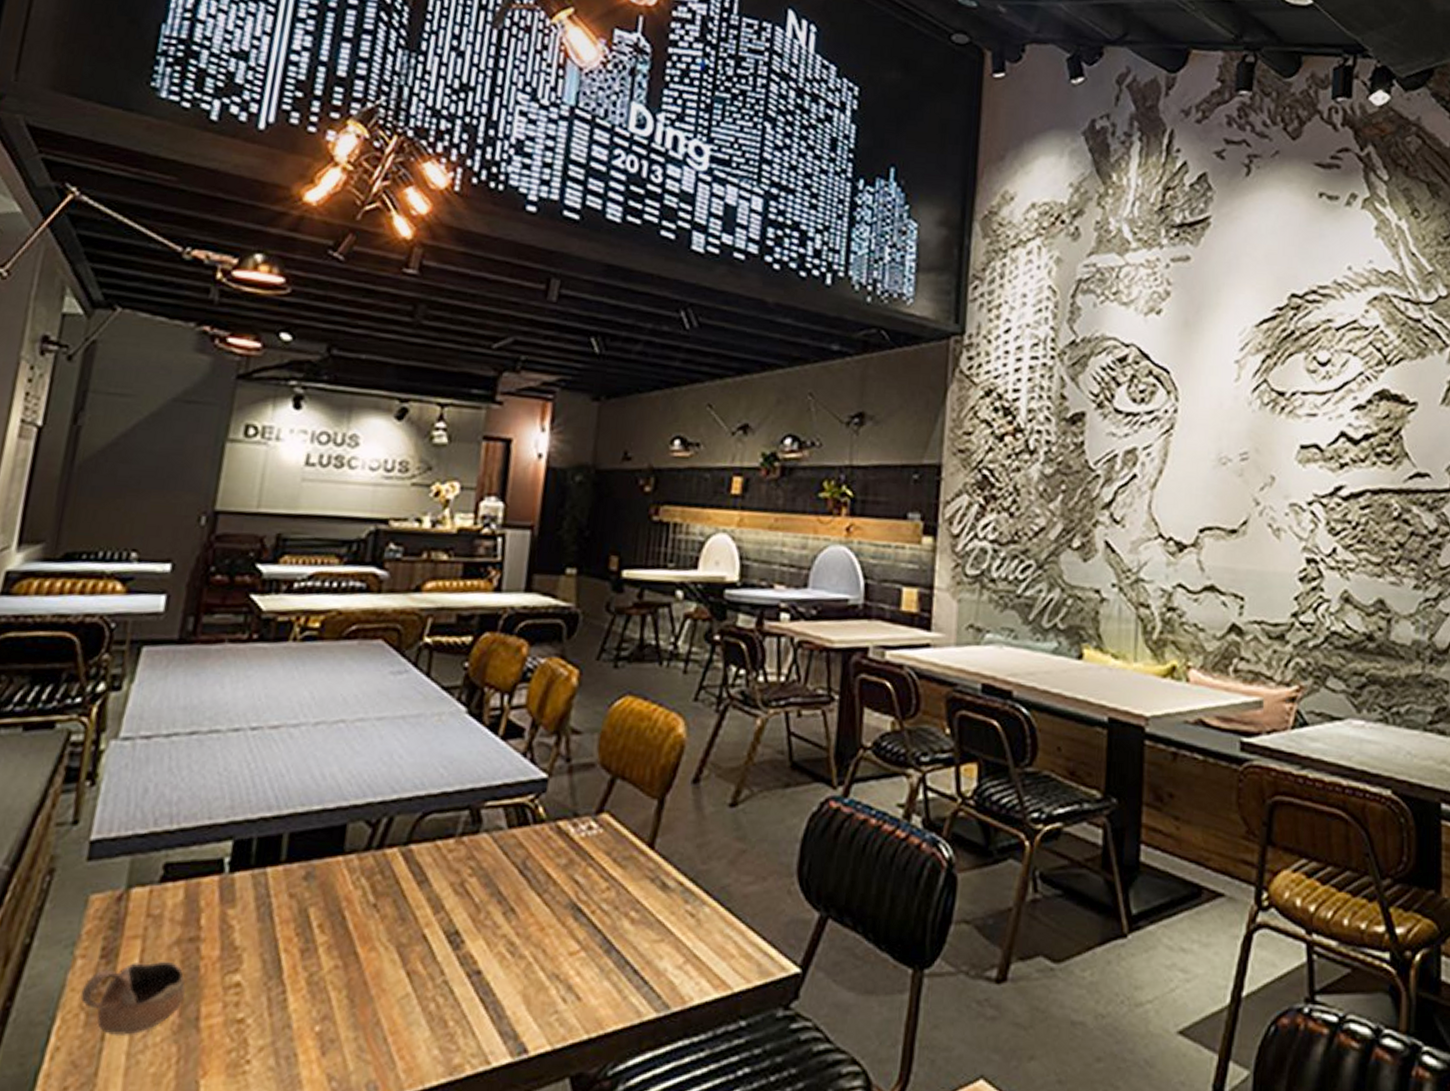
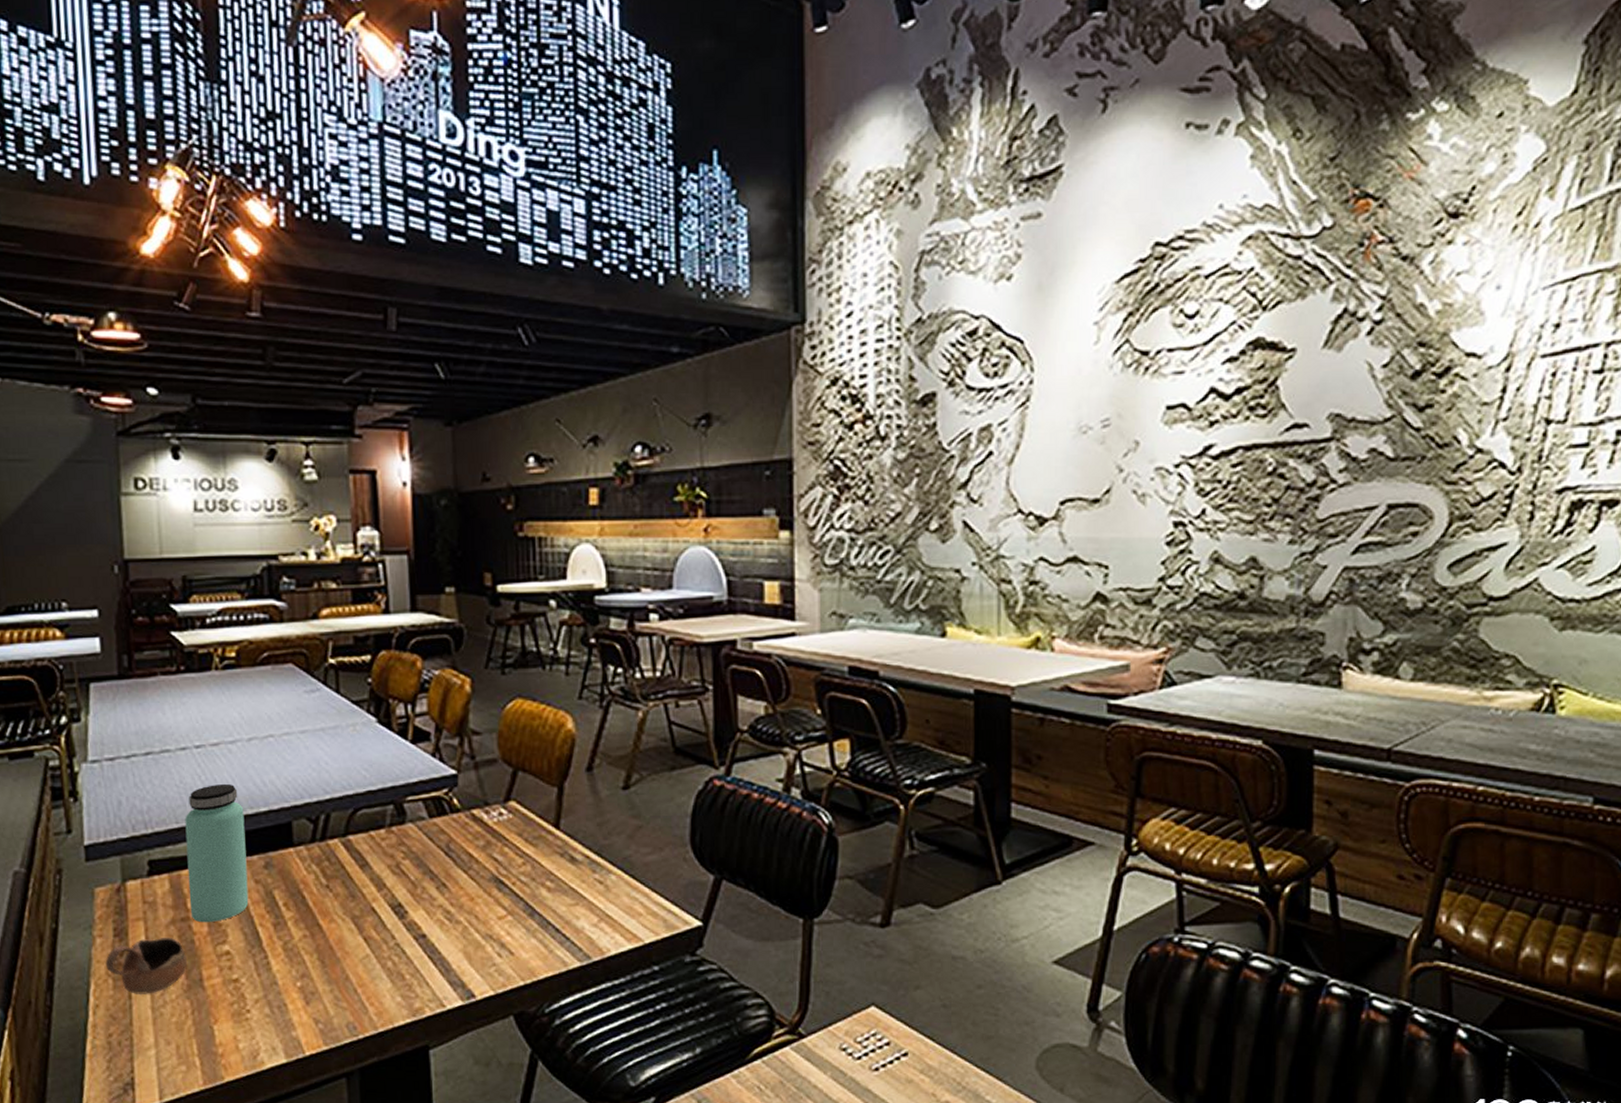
bottle: none [202,774,294,945] -> present [185,783,249,923]

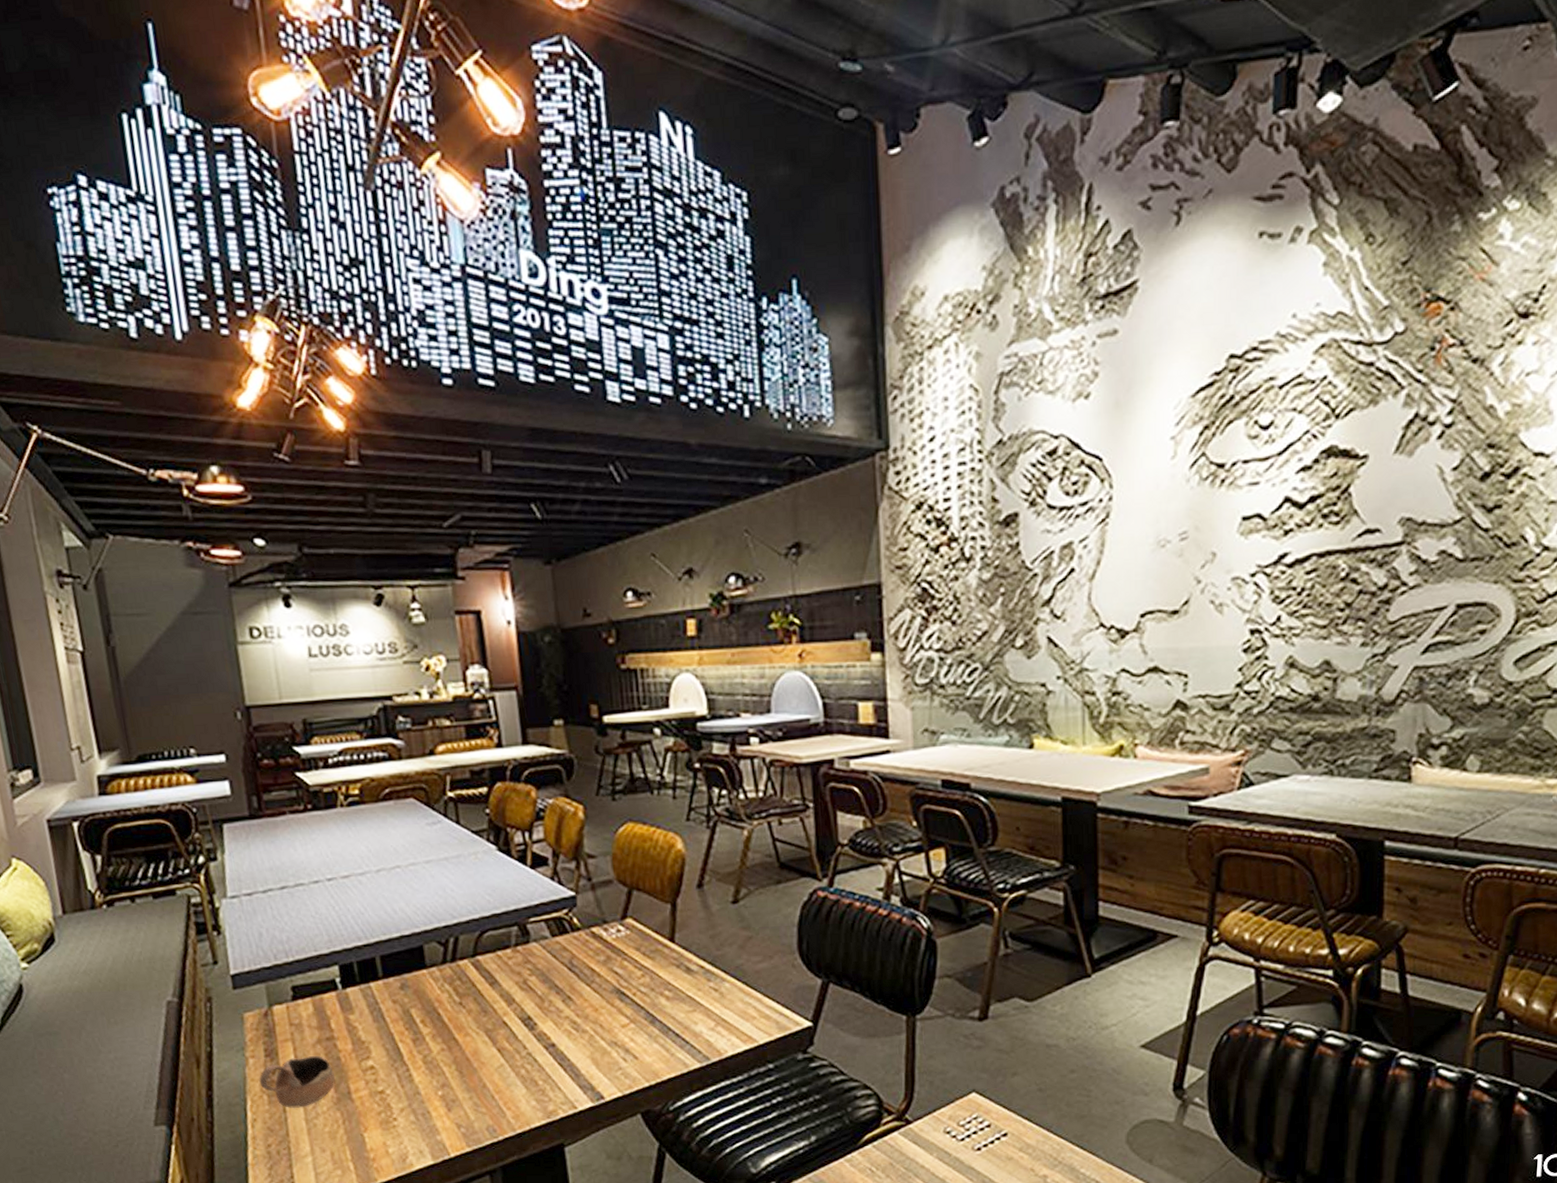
bottle: present [185,783,249,923] -> none [322,912,388,1041]

